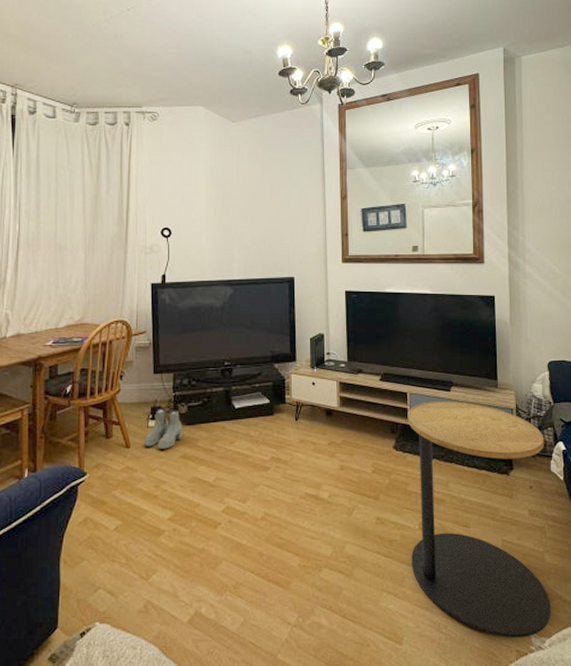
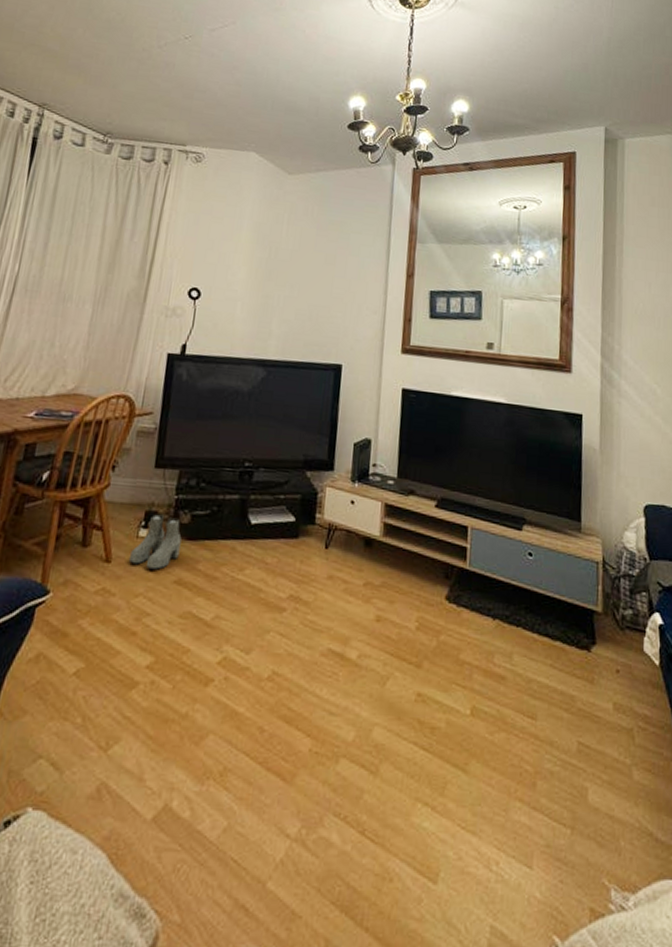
side table: present [407,401,551,638] -> none [457,541,639,890]

